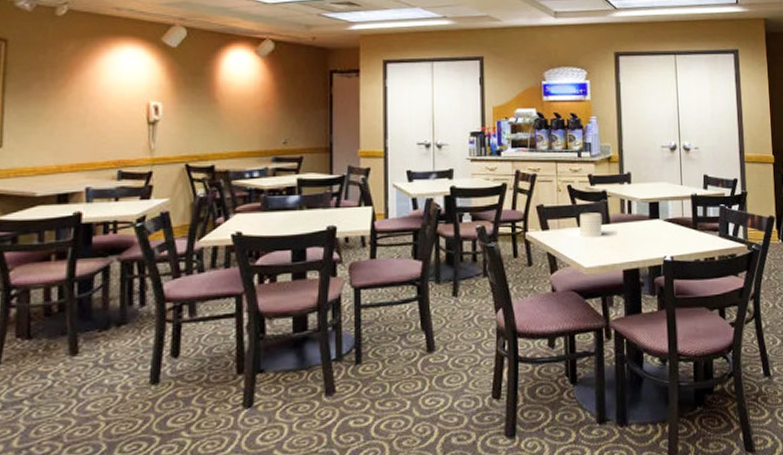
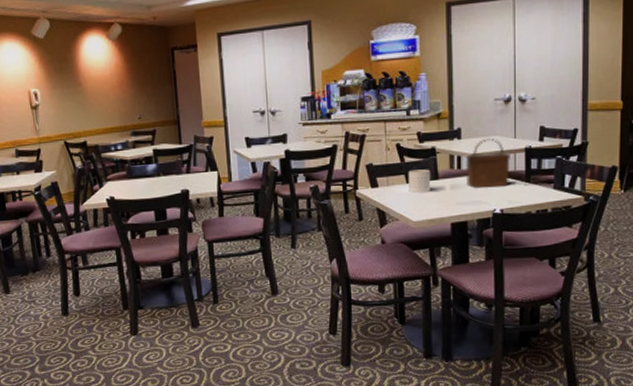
handbag: none [636,185,679,236] -> present [466,138,511,190]

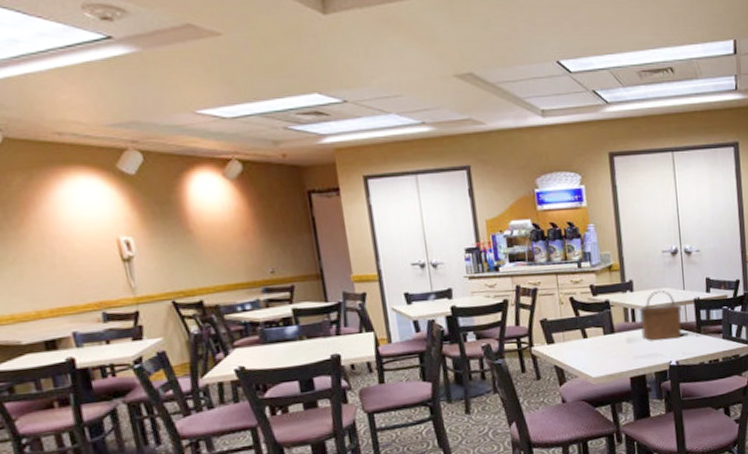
mug: present [408,169,431,194] -> none [584,323,608,349]

